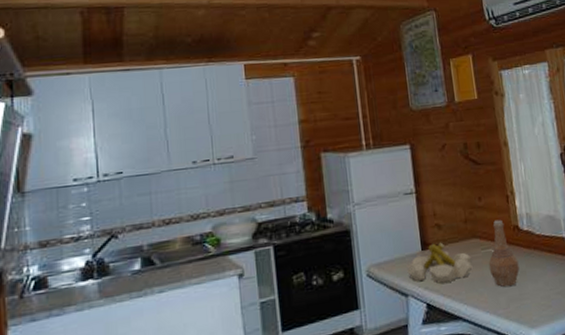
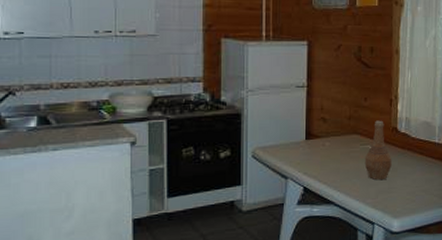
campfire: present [407,242,473,284] -> none [290,134,350,172]

